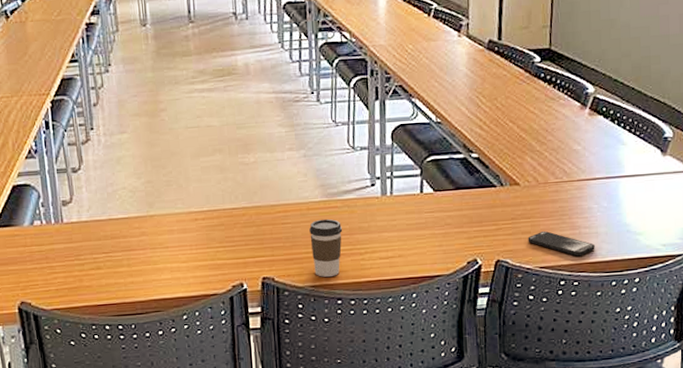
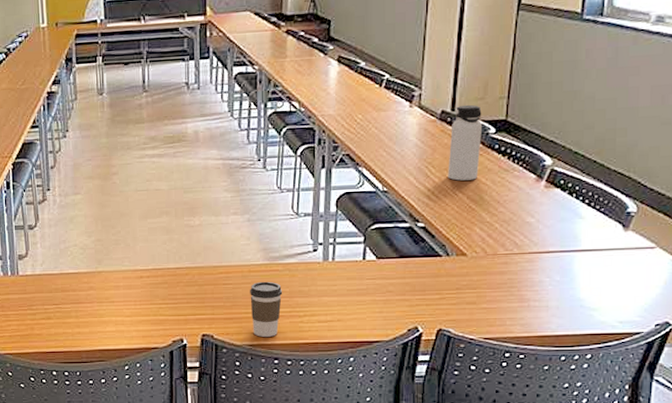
water bottle: none [497,33,528,110] -> present [448,104,483,181]
smartphone: present [528,231,595,256] -> none [472,303,544,329]

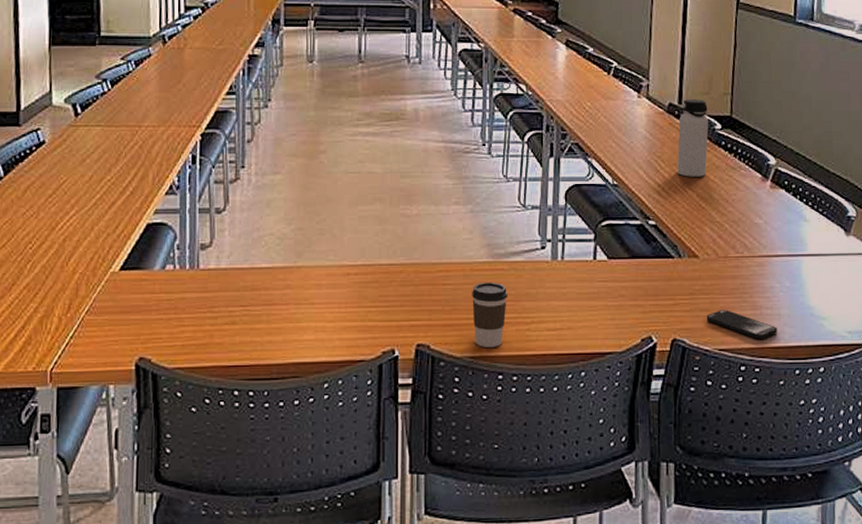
smartphone: none [472,303,544,329] -> present [706,310,777,340]

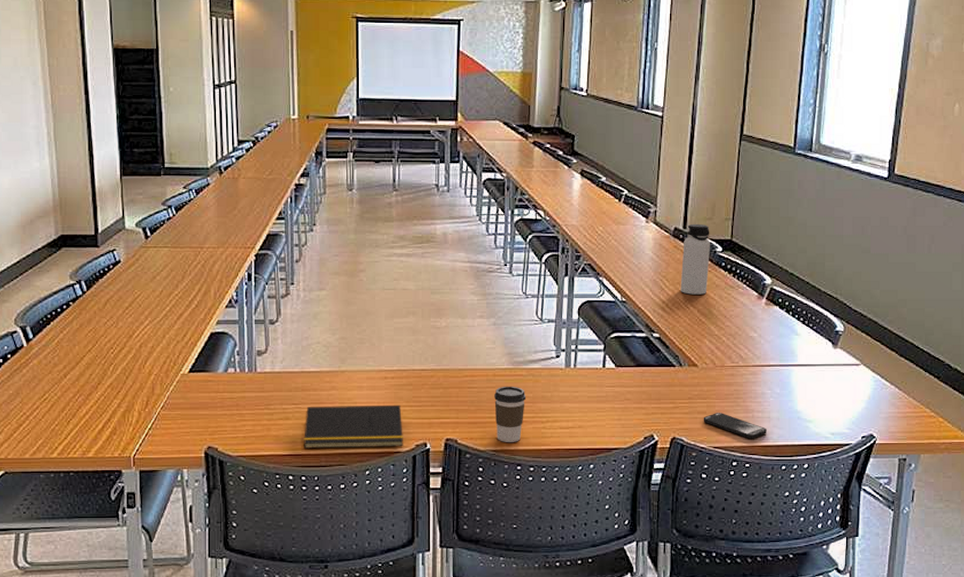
notepad: none [252,305,368,358] -> present [304,404,403,449]

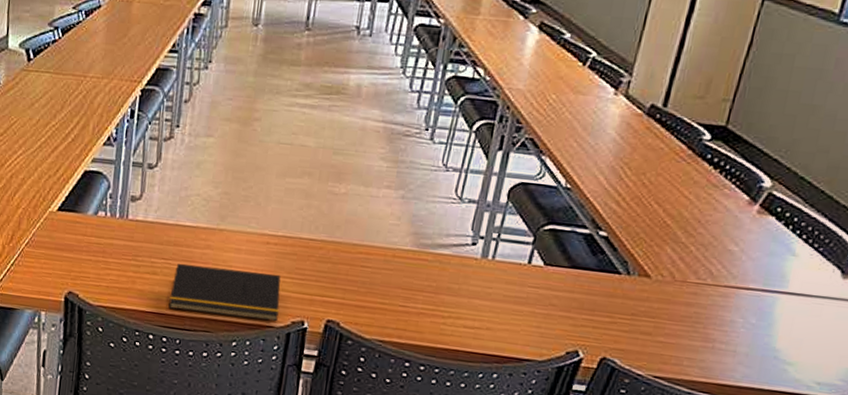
coffee cup: present [494,386,526,442] -> none [386,269,429,335]
water bottle: present [680,223,711,295] -> none [644,101,699,191]
smartphone: present [703,413,767,439] -> none [645,336,729,374]

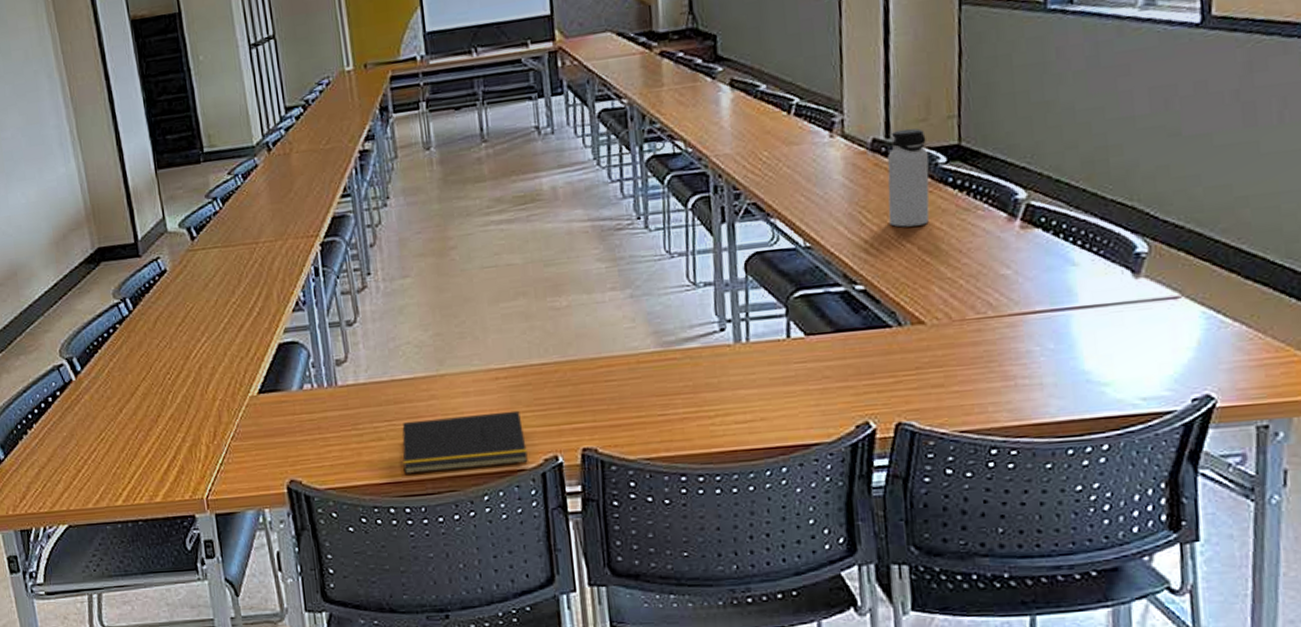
water bottle: none [644,101,699,191] -> present [887,128,930,227]

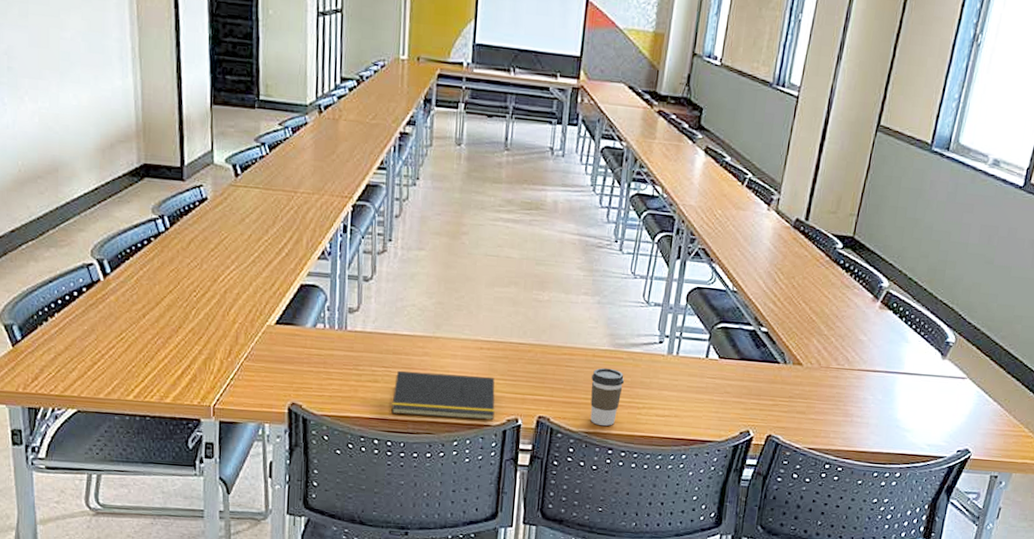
coffee cup: none [640,373,685,447] -> present [590,367,625,426]
water bottle: present [887,128,930,227] -> none [794,216,833,292]

